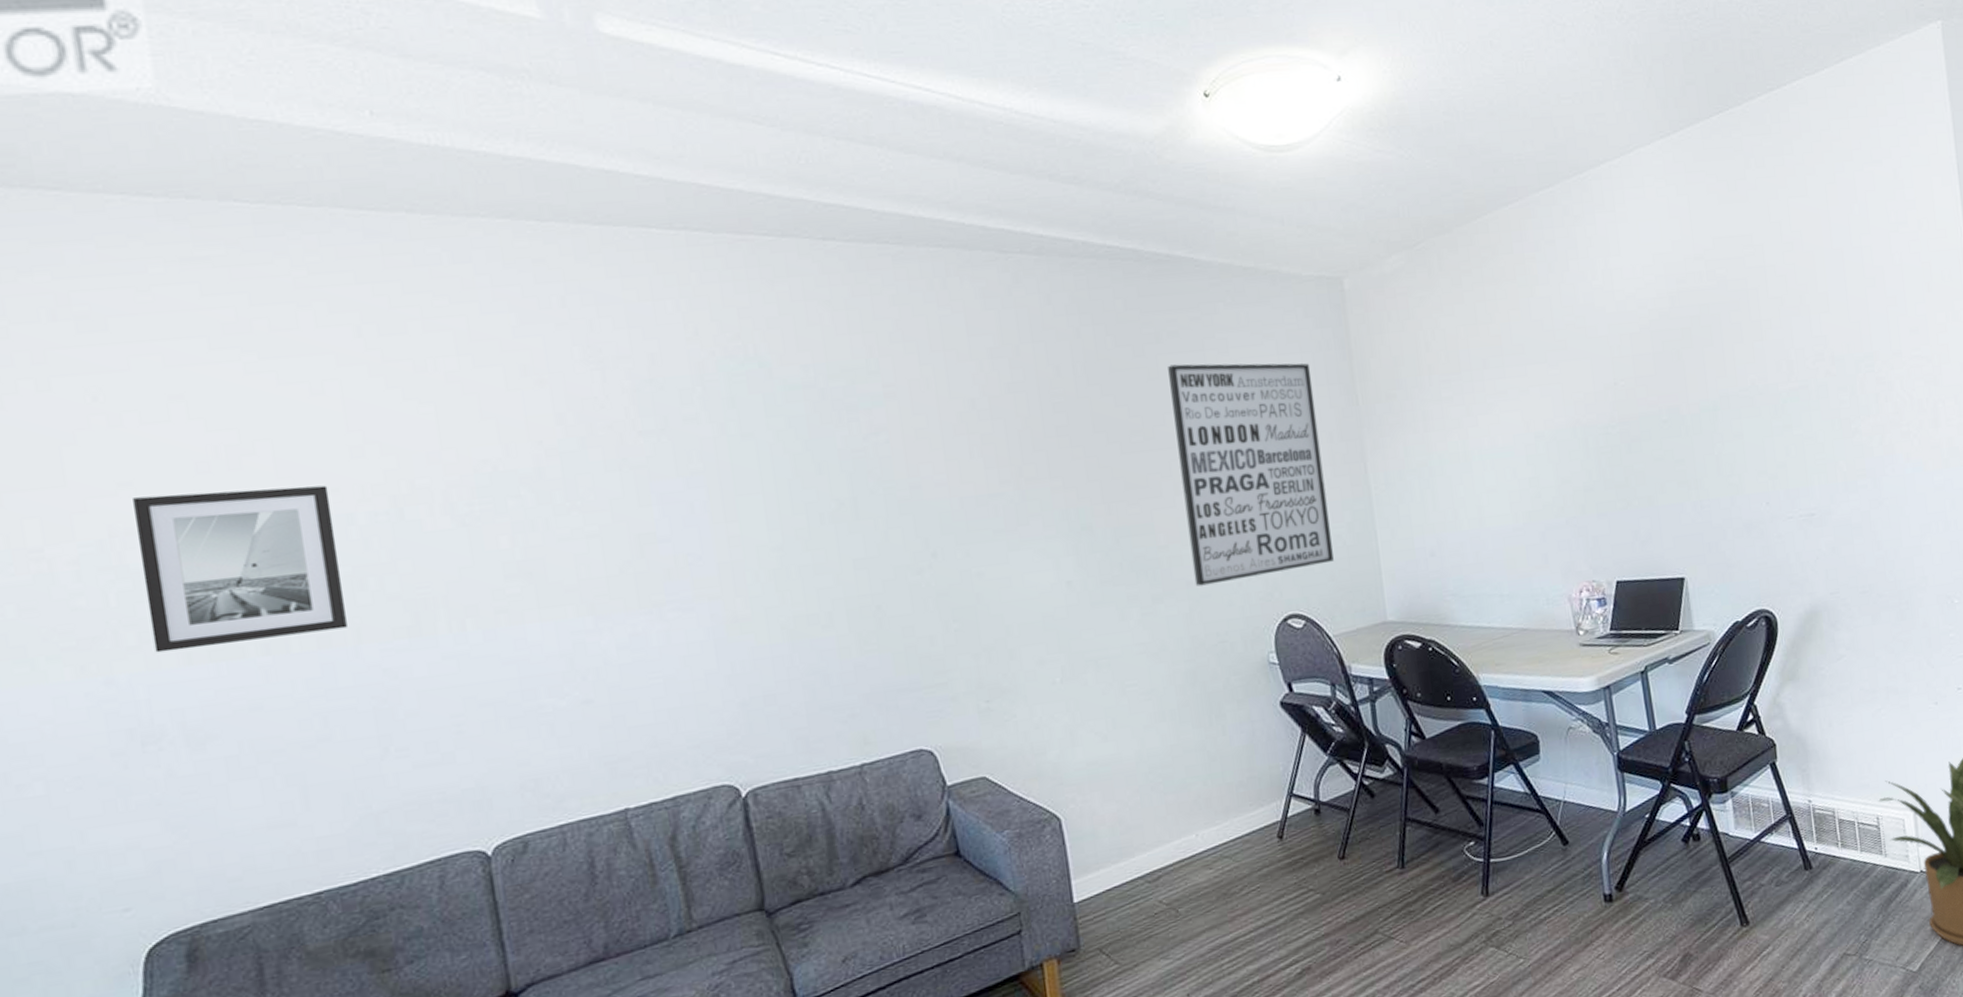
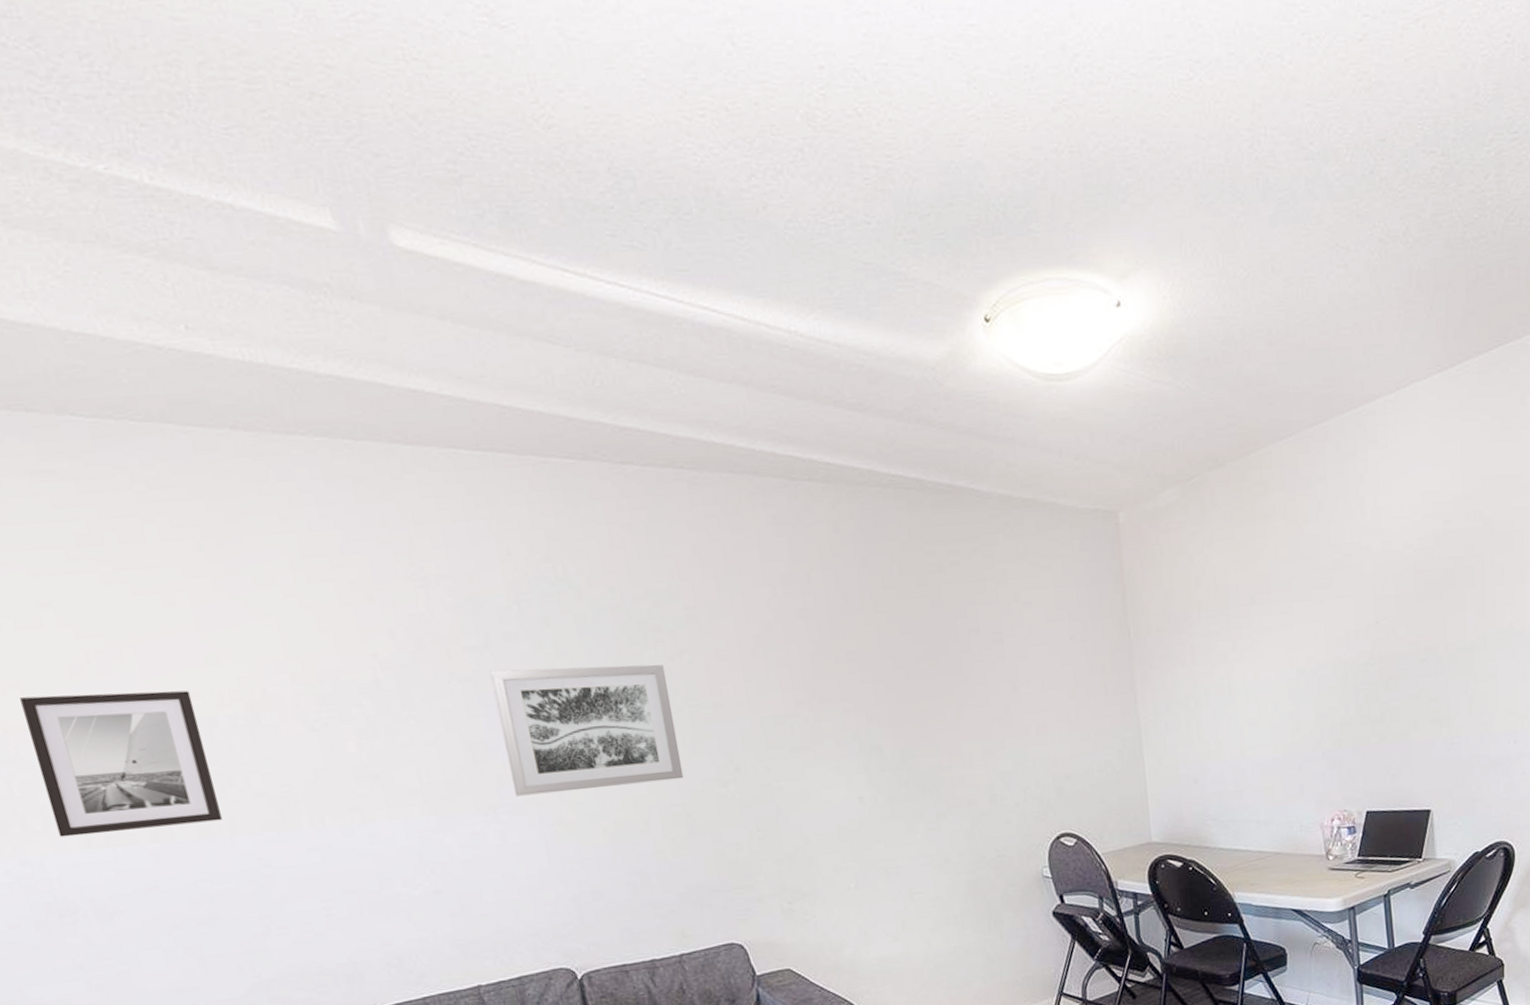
wall art: none [666,445,875,592] -> present [490,664,684,796]
wall art: present [1168,363,1334,586] -> none [950,593,1104,805]

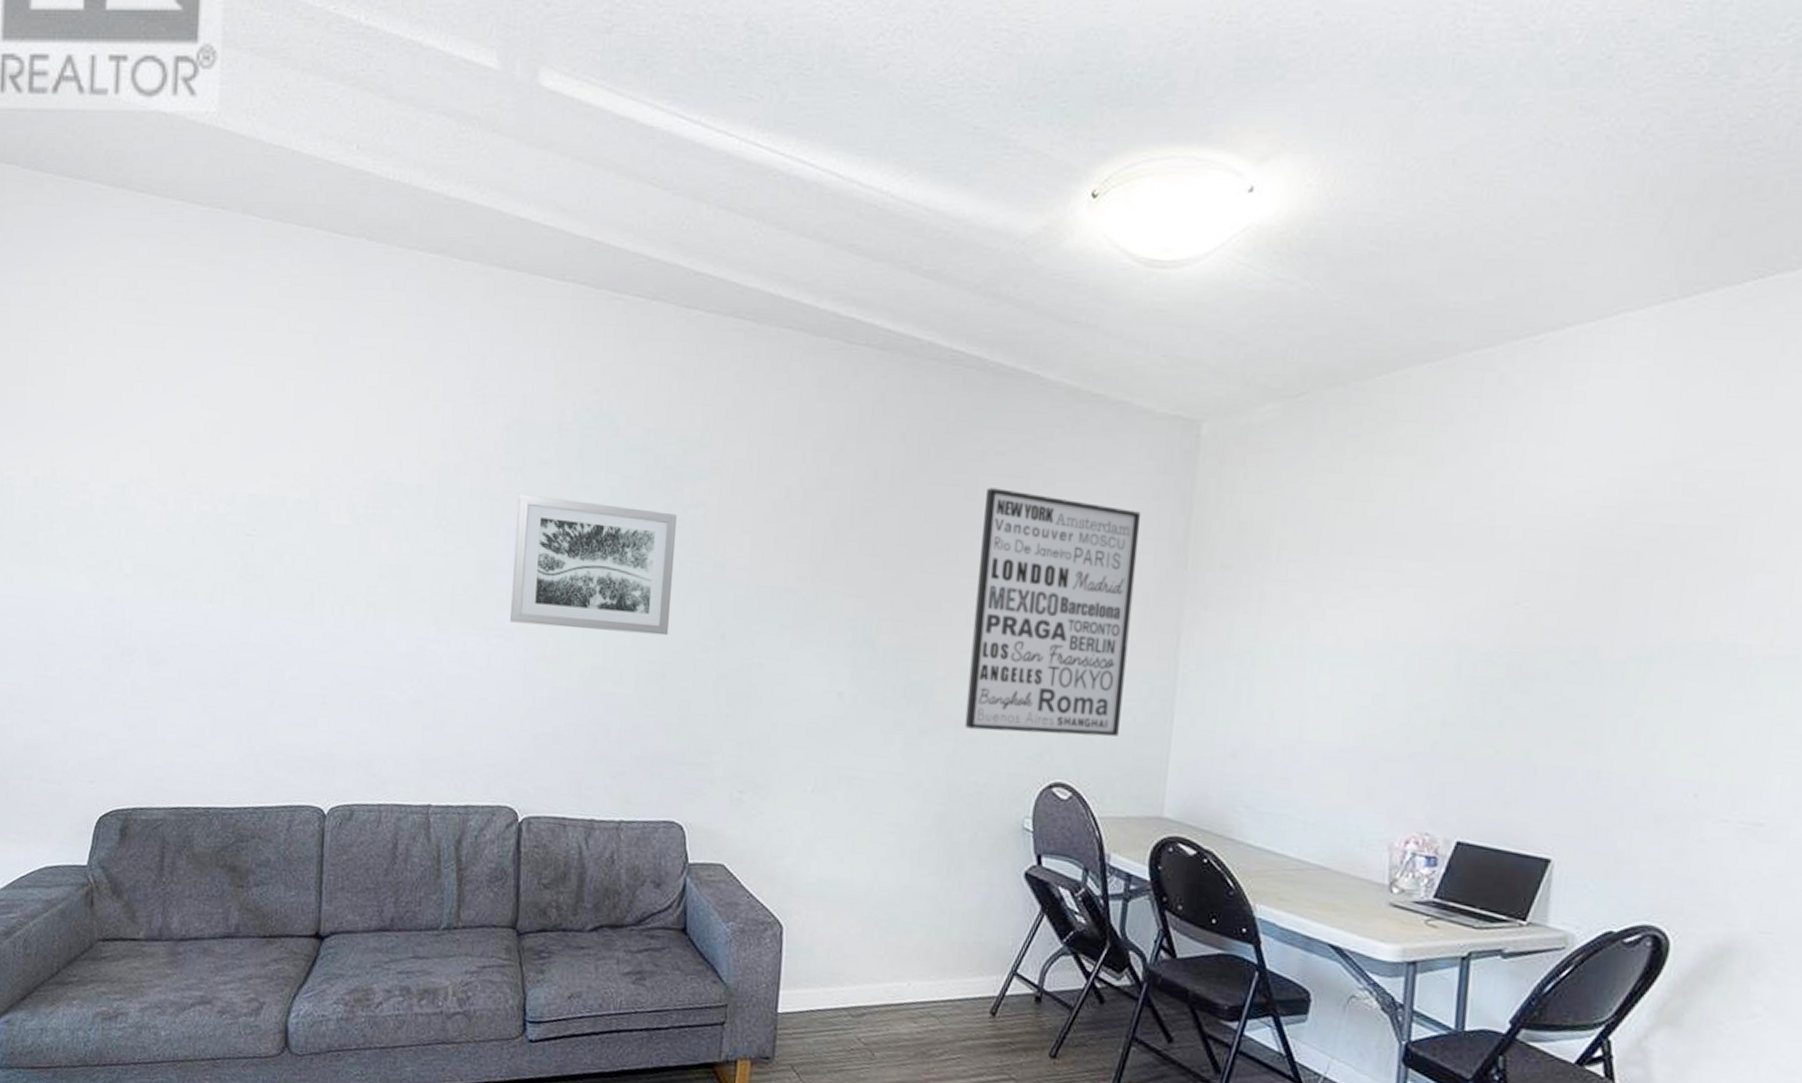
wall art: present [20,690,223,837] -> none [141,454,272,594]
wall art: none [950,593,1104,805] -> present [964,487,1141,737]

